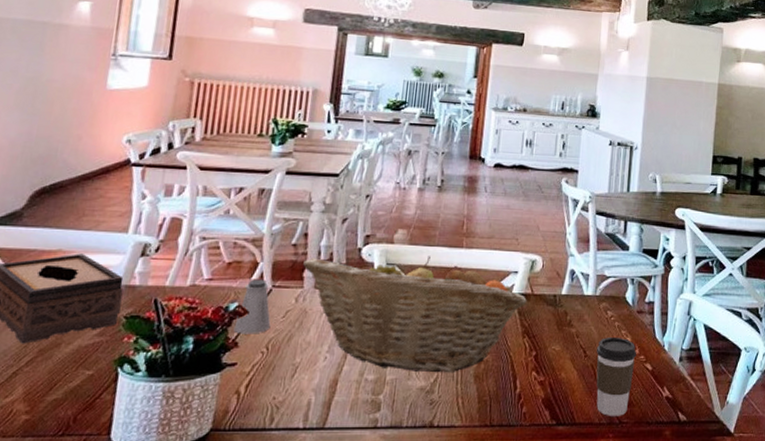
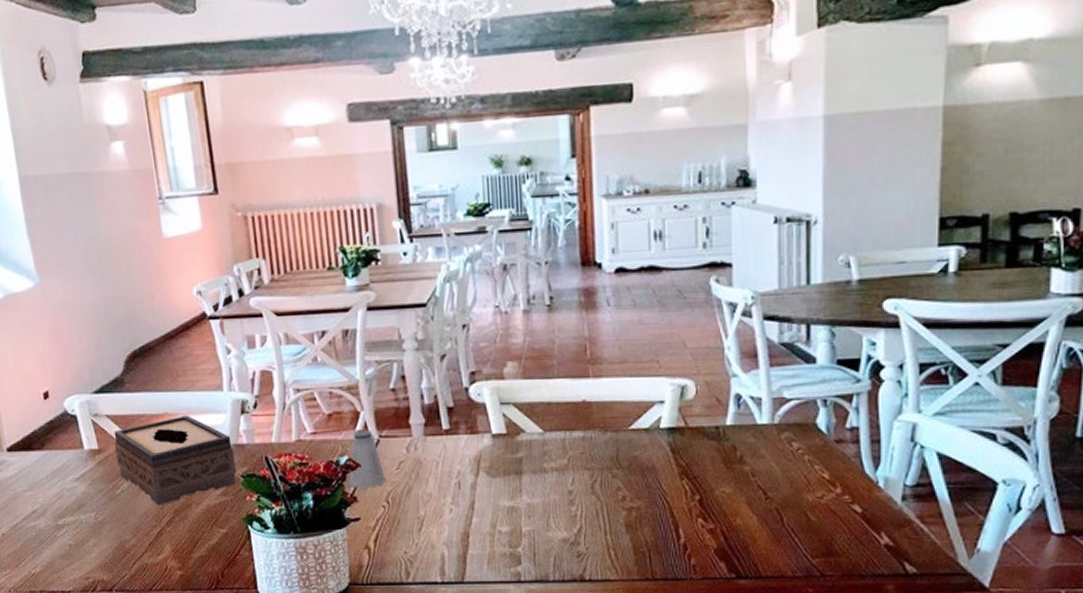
fruit basket: present [303,256,527,373] -> none [407,390,680,523]
coffee cup: present [596,336,636,416] -> none [780,473,838,568]

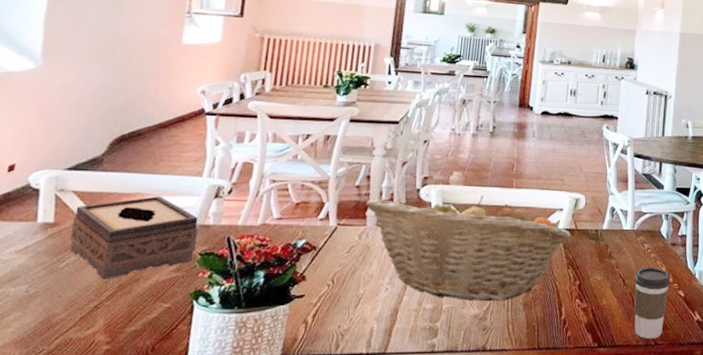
saltshaker: present [349,430,386,488] -> none [301,218,336,269]
fruit basket: none [407,390,680,523] -> present [366,195,571,302]
coffee cup: none [780,473,838,568] -> present [634,267,670,338]

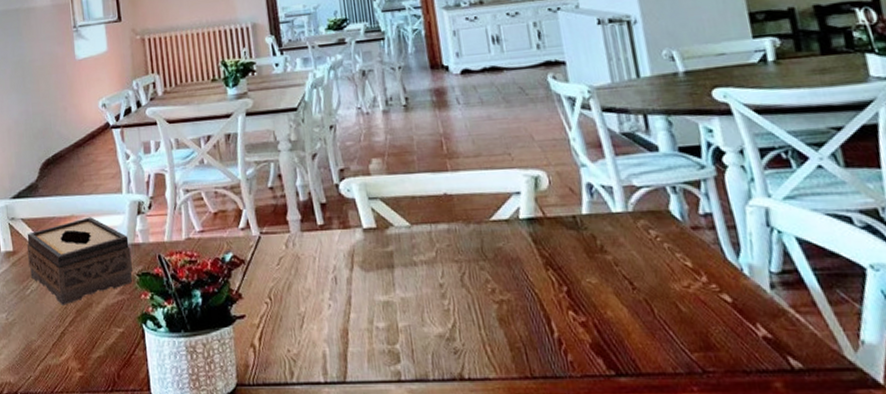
fruit basket: present [366,195,571,302] -> none [284,184,540,317]
coffee cup: present [634,267,670,338] -> none [645,262,711,364]

